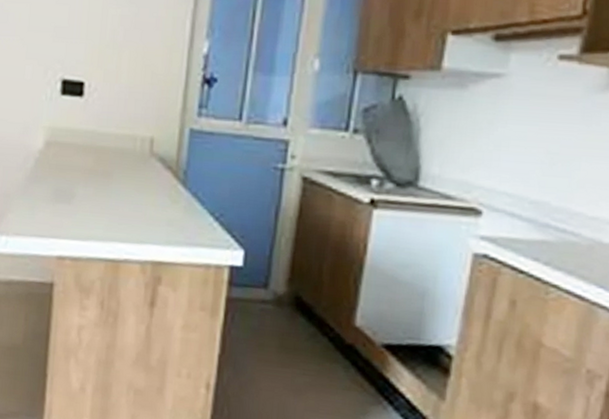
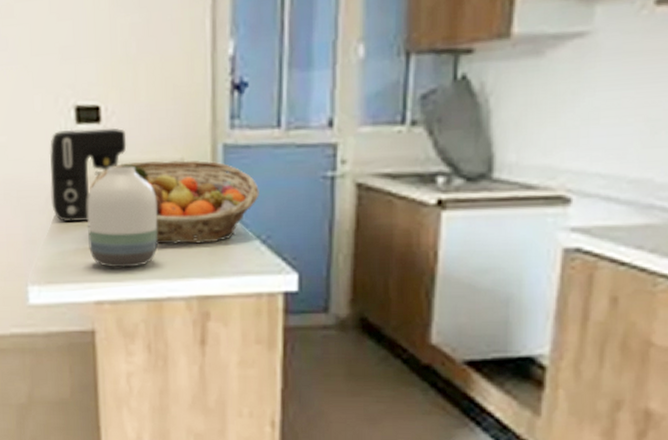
coffee maker: none [29,99,105,182] -> present [49,127,127,222]
vase: none [58,136,125,229] -> present [87,166,158,268]
fruit basket: none [66,134,218,214] -> present [90,160,259,245]

